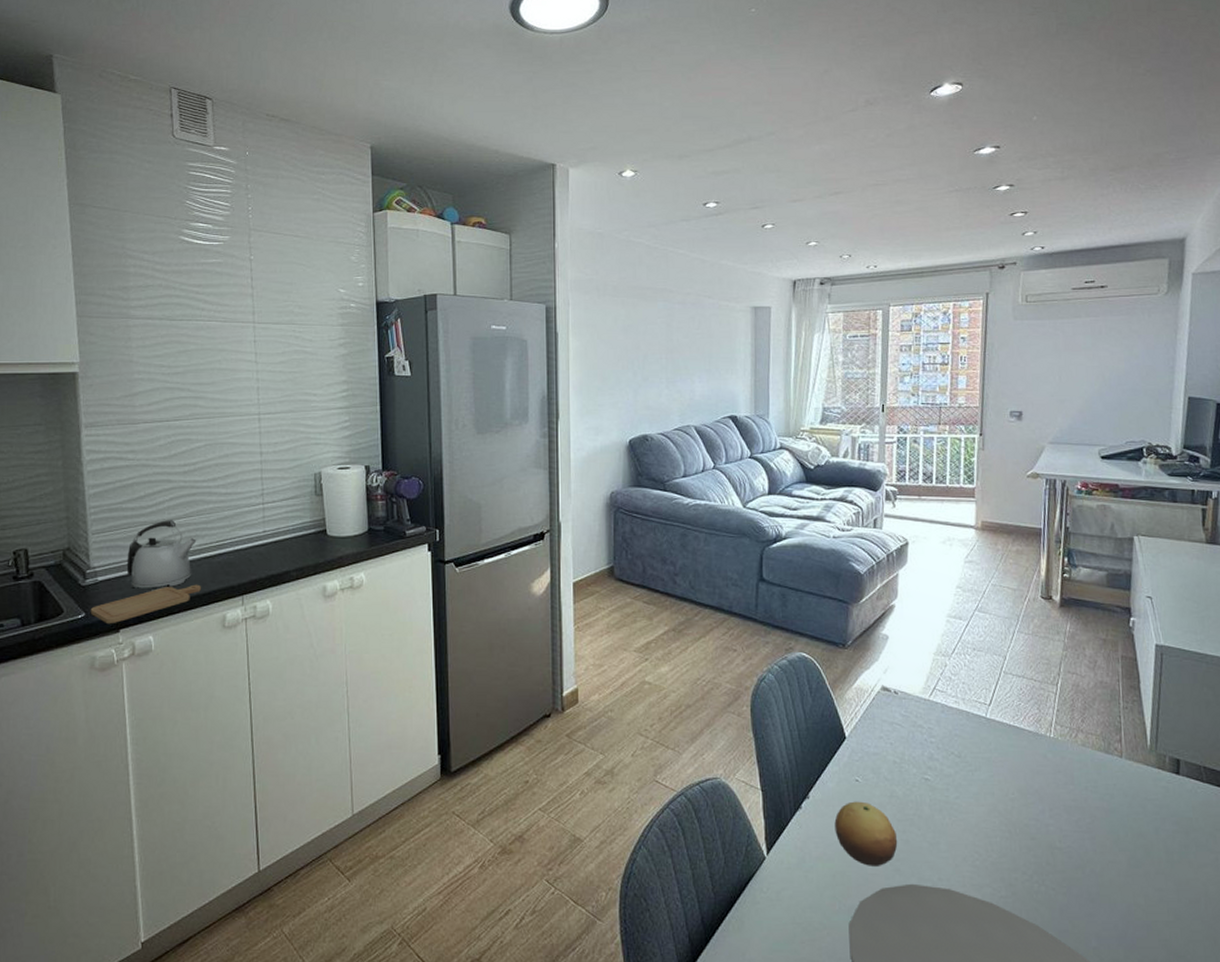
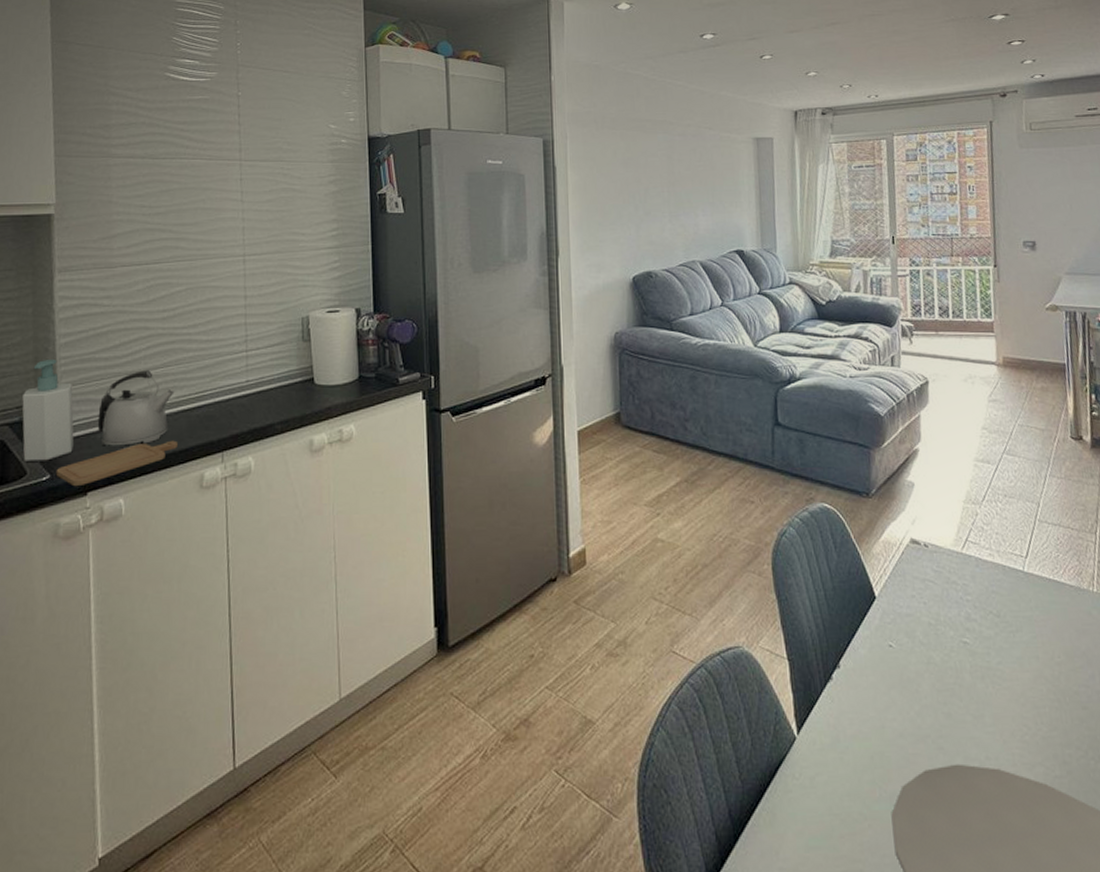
soap bottle: none [56,509,106,601] -> present [22,360,74,461]
fruit: present [834,801,898,866] -> none [869,669,940,745]

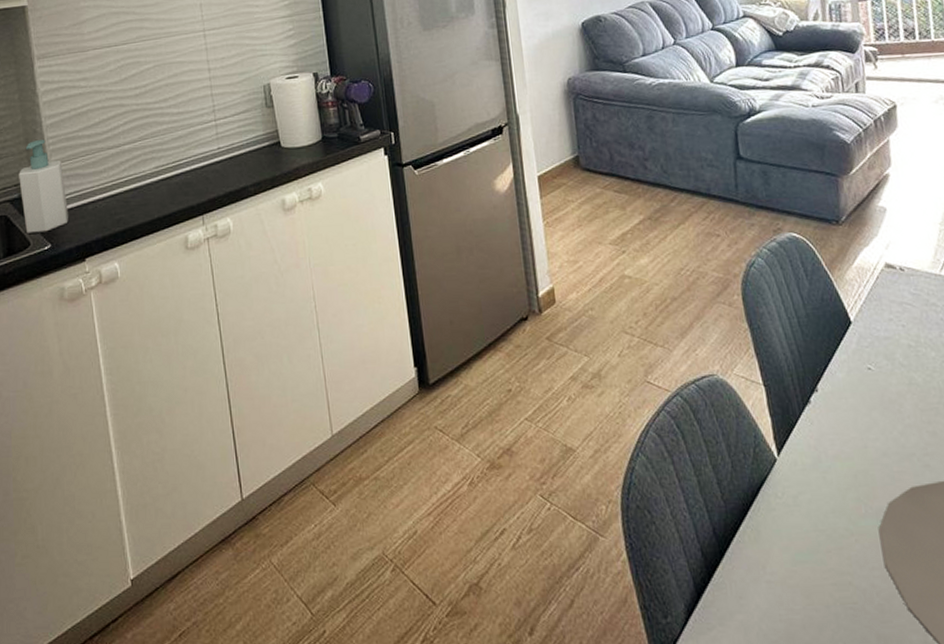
chopping board: present [55,440,178,487] -> none [55,207,161,254]
kettle: present [97,370,175,446] -> none [87,144,154,215]

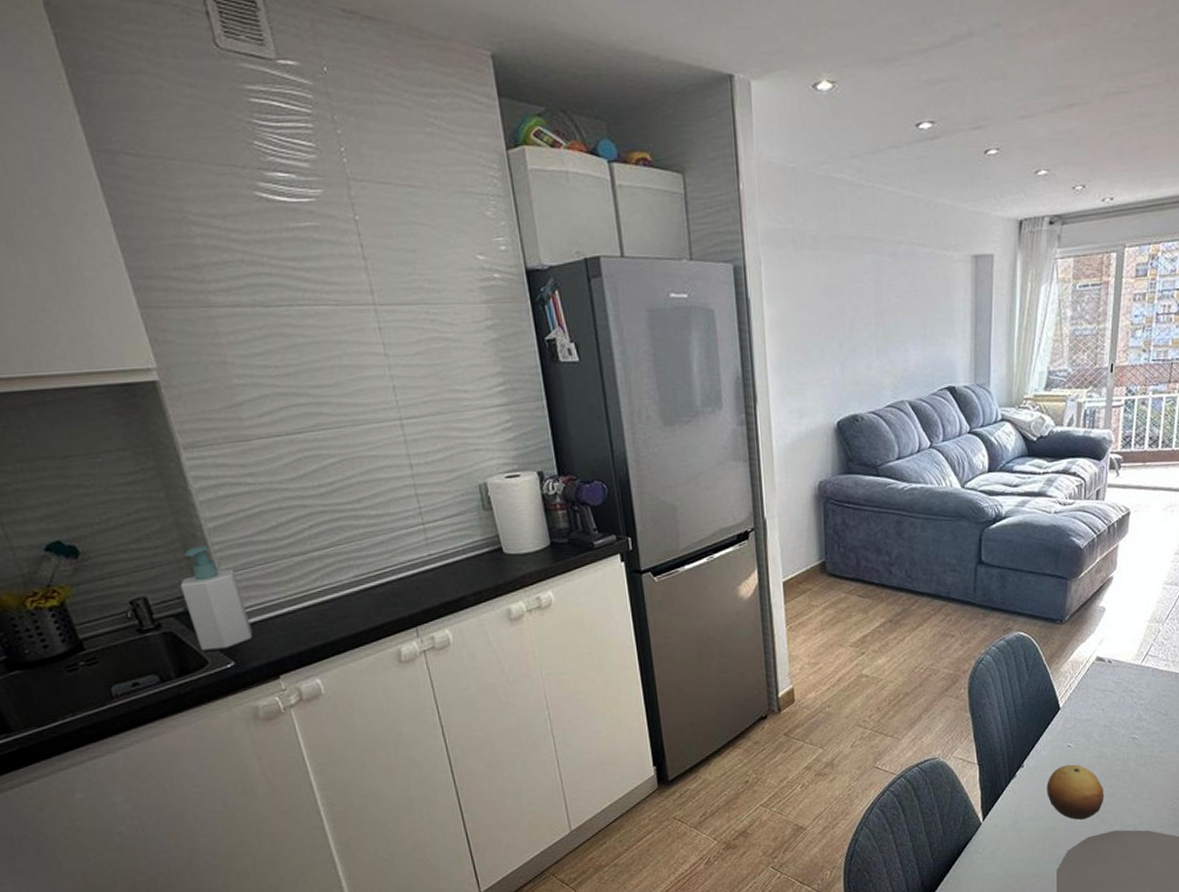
fruit: none [849,391,924,463] -> present [1046,764,1104,820]

